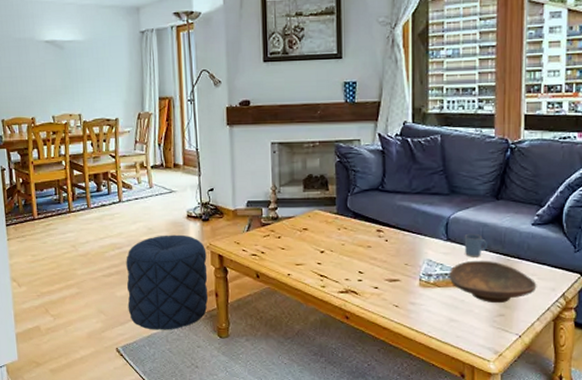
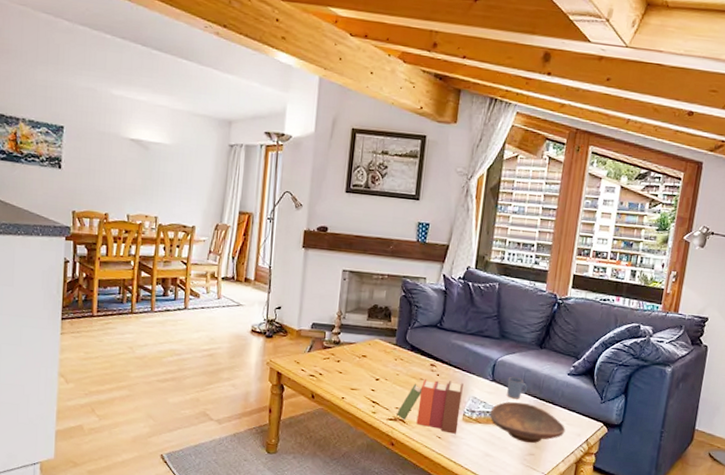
pouf: present [126,234,208,330] -> none [178,347,266,441]
books: none [347,245,415,301] -> present [397,378,463,434]

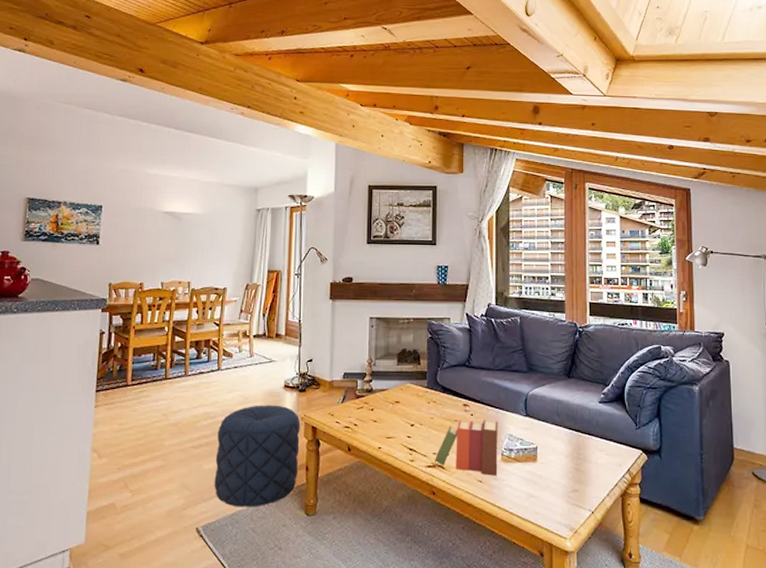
pouf: none [178,347,266,441] -> present [214,405,301,507]
decorative bowl: present [490,401,566,444] -> none [528,435,606,479]
mug: present [507,376,528,399] -> none [541,409,562,433]

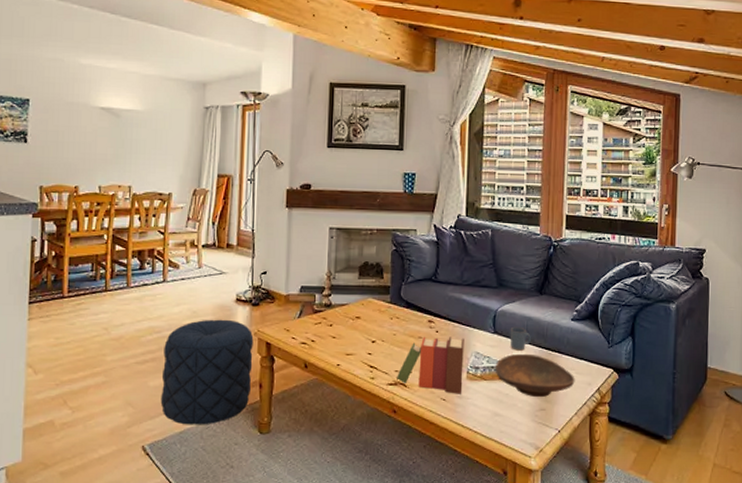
decorative bowl: none [528,435,606,479] -> present [495,353,575,398]
mug: none [541,409,562,433] -> present [510,326,532,351]

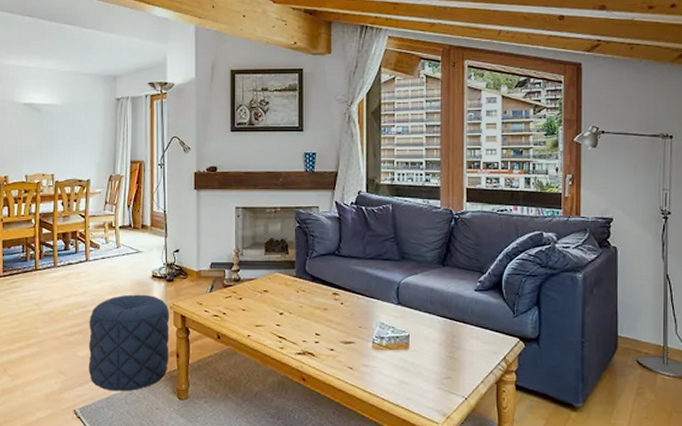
books: present [397,336,464,394] -> none [305,308,369,363]
decorative bowl: present [495,353,575,398] -> none [400,323,481,366]
mug: present [510,326,532,351] -> none [413,298,436,321]

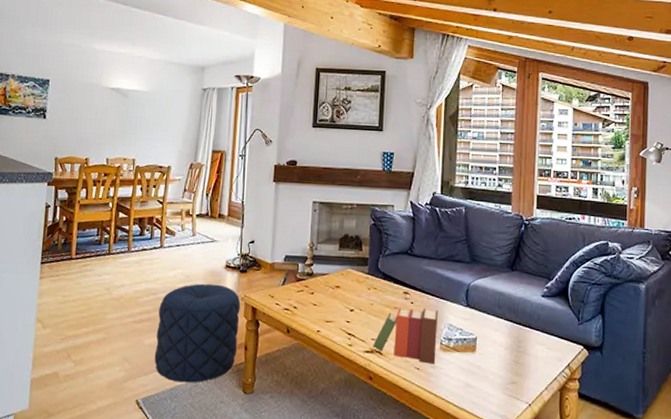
books: none [305,308,369,363] -> present [373,307,438,364]

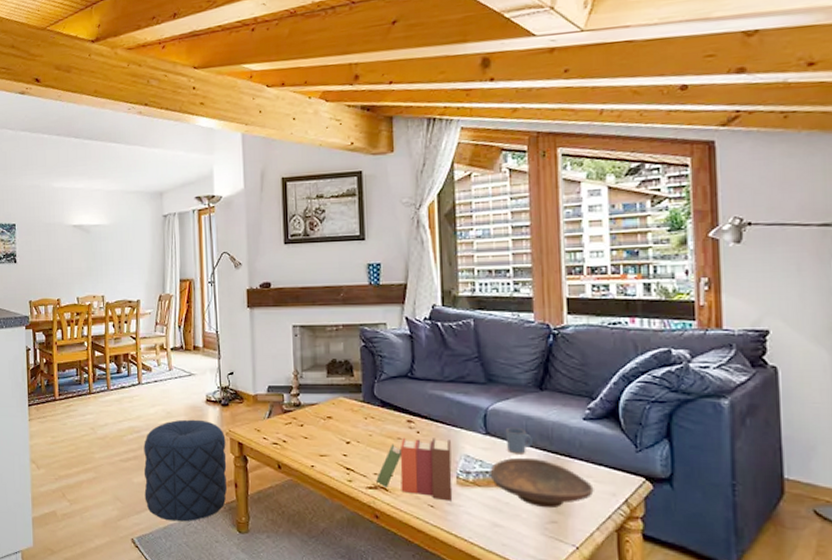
decorative bowl: none [467,327,546,371] -> present [490,457,594,509]
mug: none [482,301,504,324] -> present [505,427,534,454]

